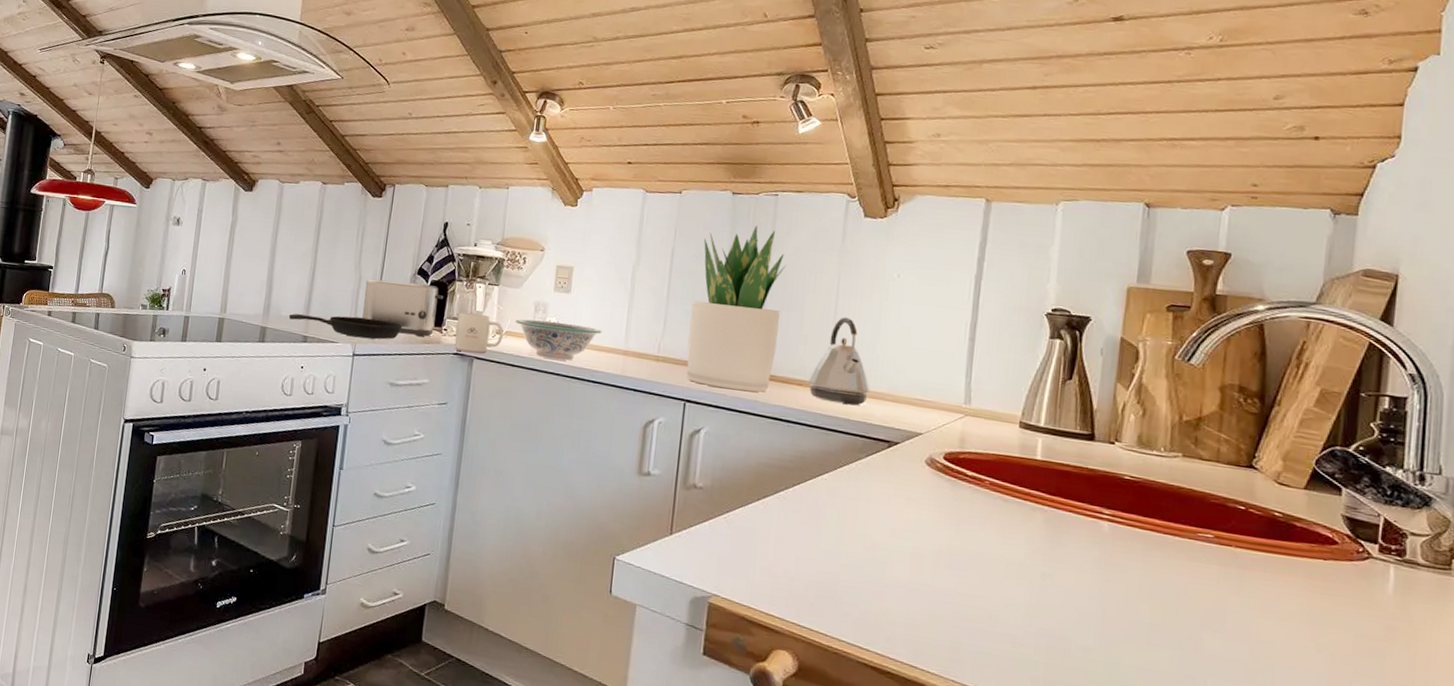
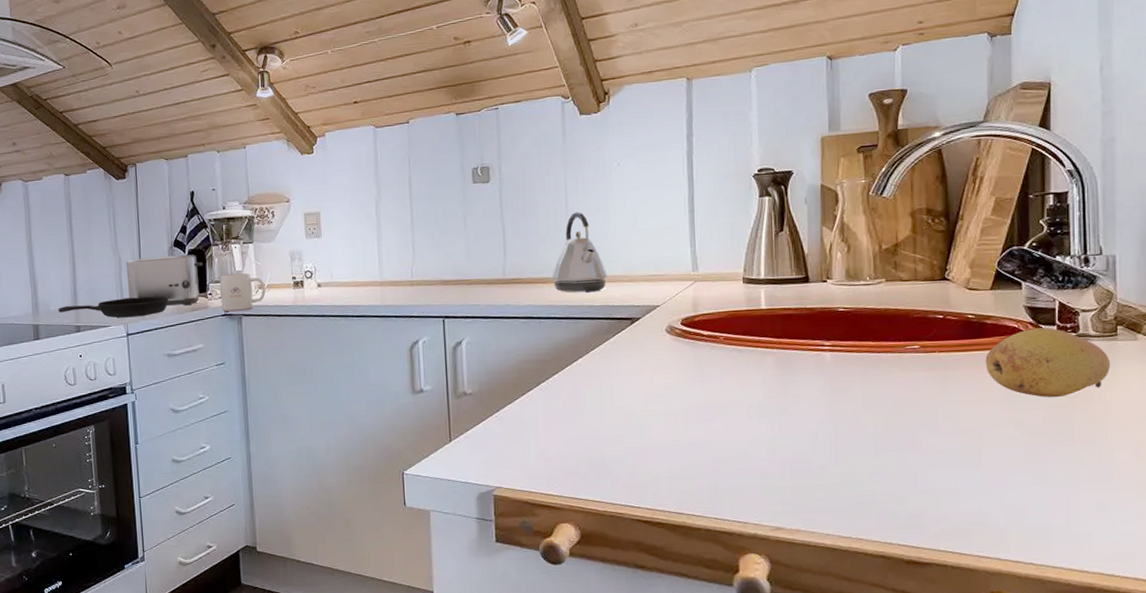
decorative bowl: present [514,318,602,361] -> none [274,265,357,303]
planter: present [686,225,786,392] -> none [435,141,519,300]
fruit: none [1289,541,1441,627] -> present [985,327,1111,398]

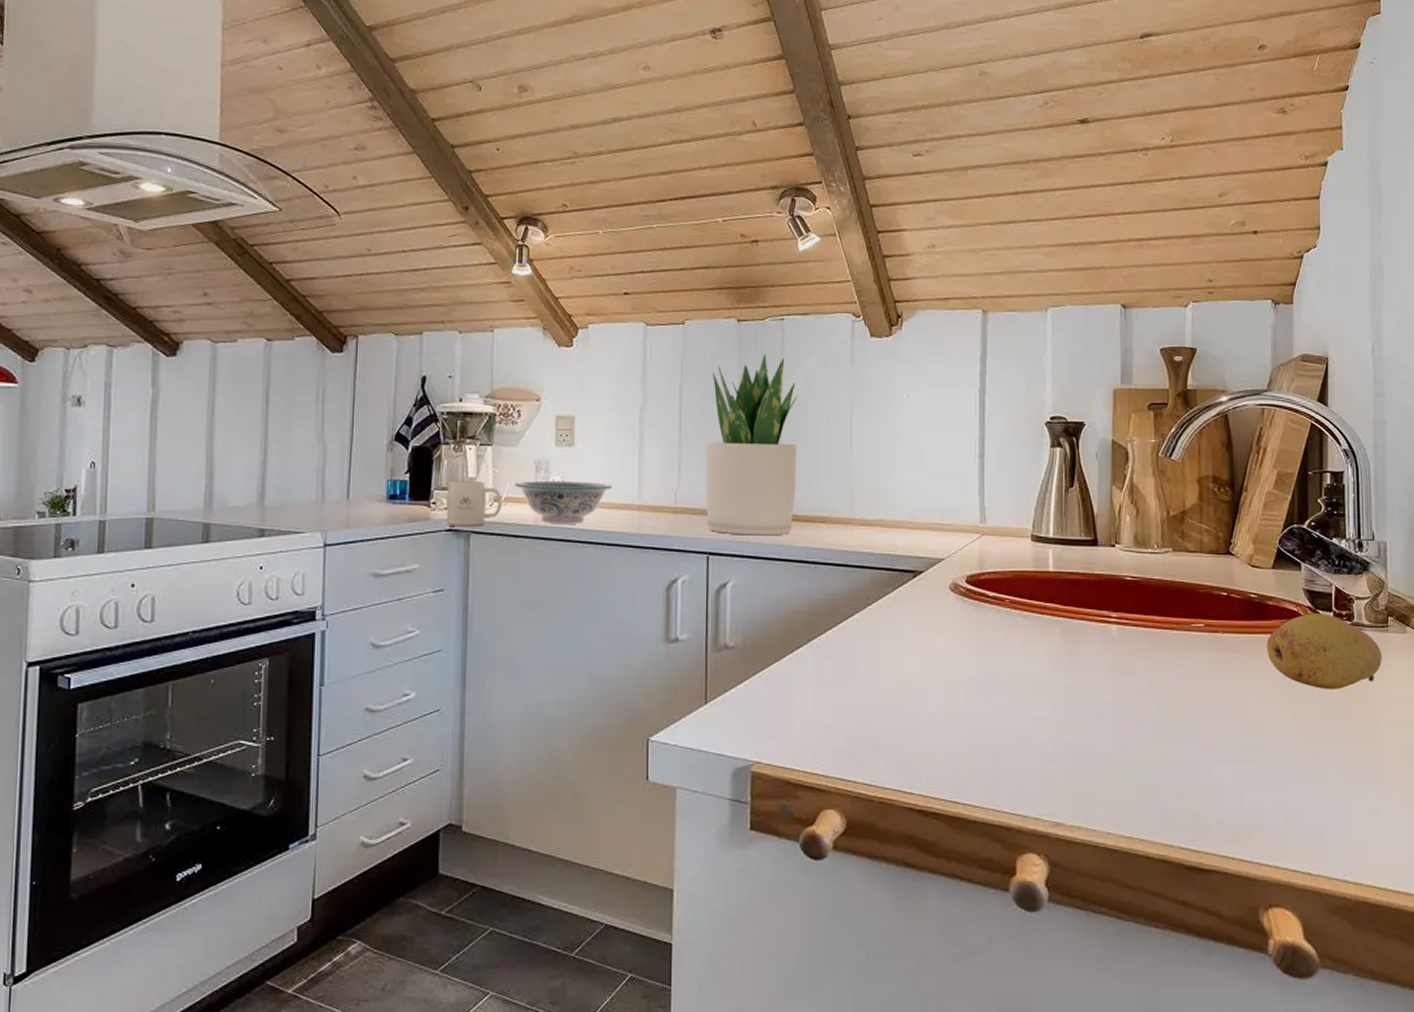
frying pan: present [58,296,169,318] -> none [238,499,382,523]
toaster: present [126,254,203,306] -> none [331,451,429,515]
decorative bowl: none [274,265,357,303] -> present [514,480,613,524]
planter: none [435,141,519,300] -> present [705,354,798,536]
kettle: present [552,212,608,293] -> none [831,445,891,538]

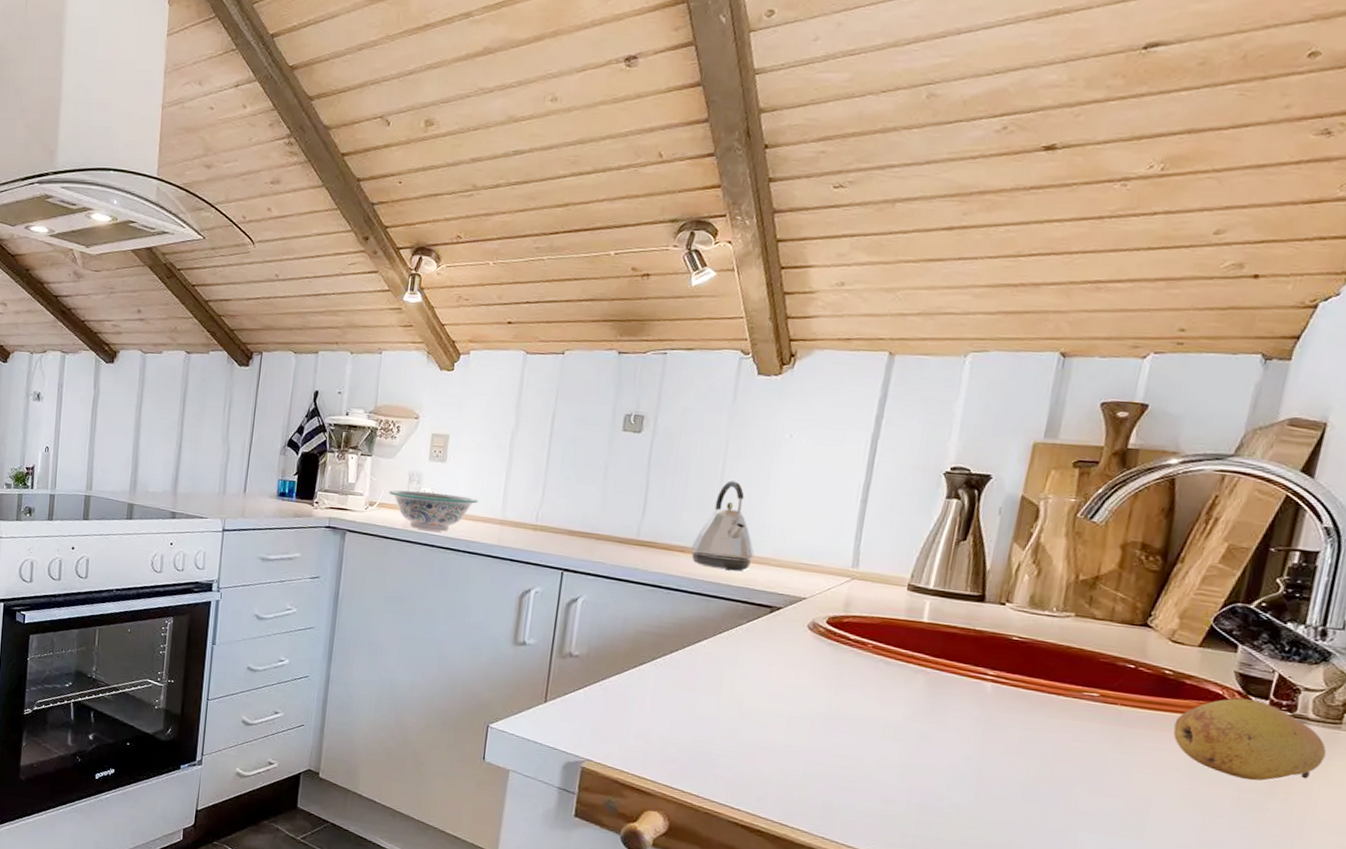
mug: present [446,480,502,528] -> none [326,484,377,527]
planter: present [705,354,798,536] -> none [565,386,673,560]
kettle: none [831,445,891,538] -> present [691,480,755,571]

